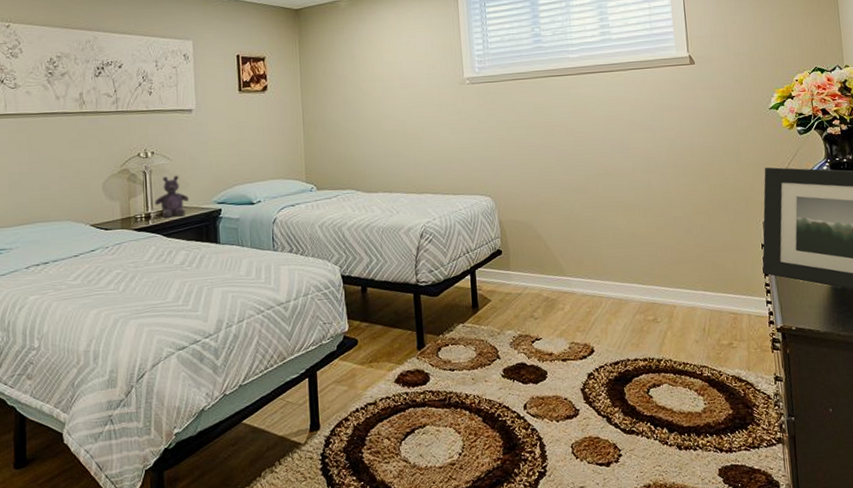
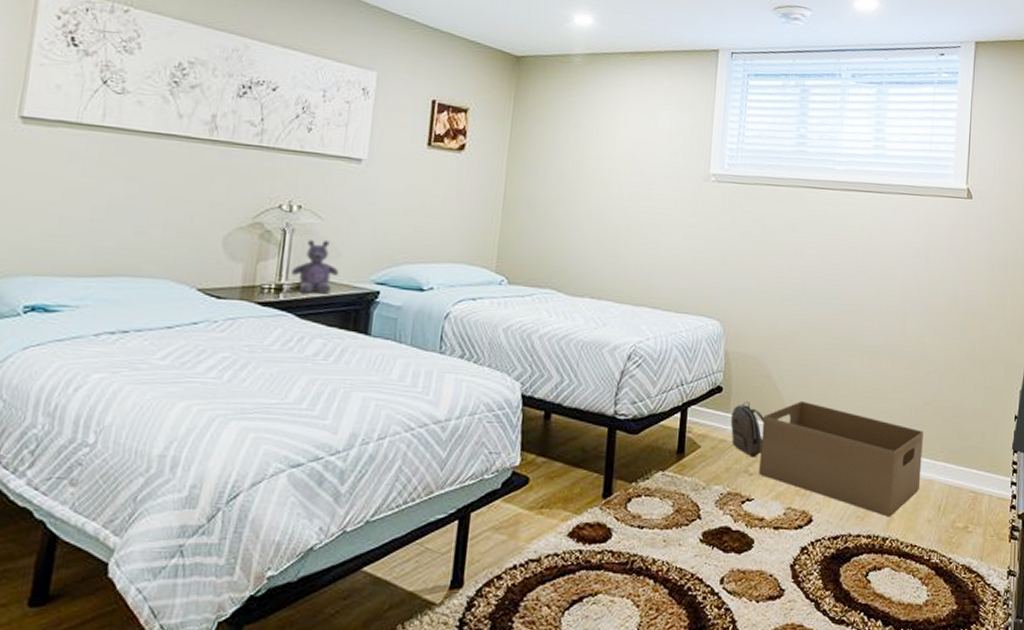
backpack: none [512,260,543,305] -> present [730,402,764,458]
storage basket: none [539,254,684,342] -> present [759,401,923,517]

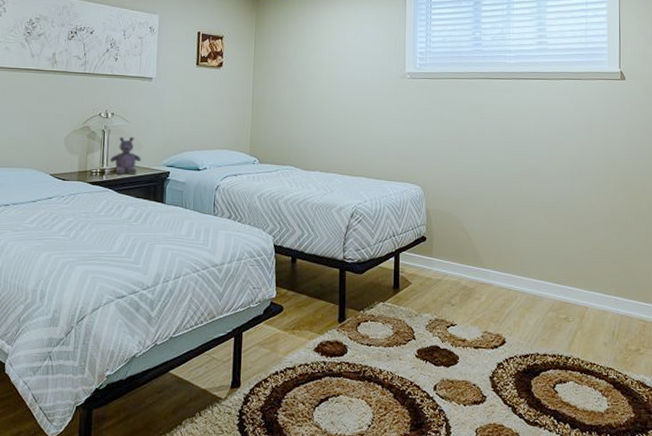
backpack: present [730,402,764,458] -> none [434,248,461,292]
storage basket: present [759,401,923,517] -> none [459,247,596,340]

